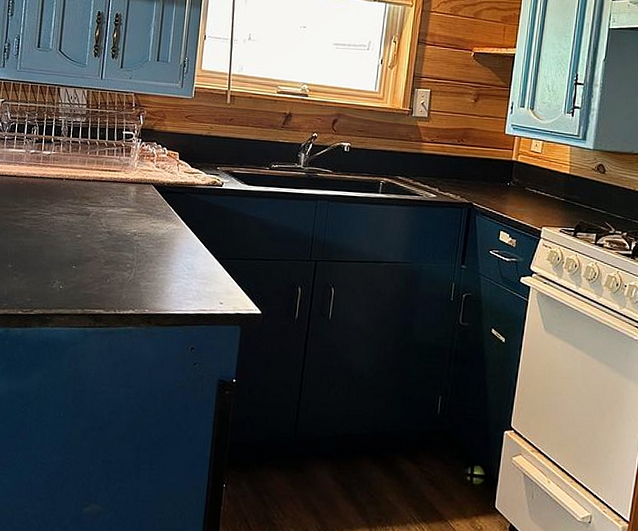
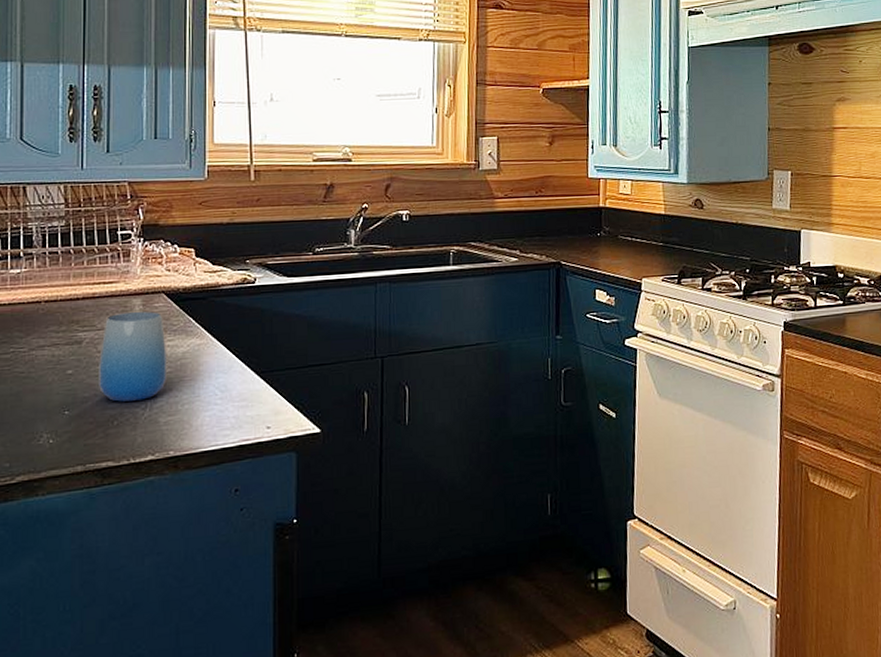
cup: none [99,196,151,266] -> present [99,311,168,402]

